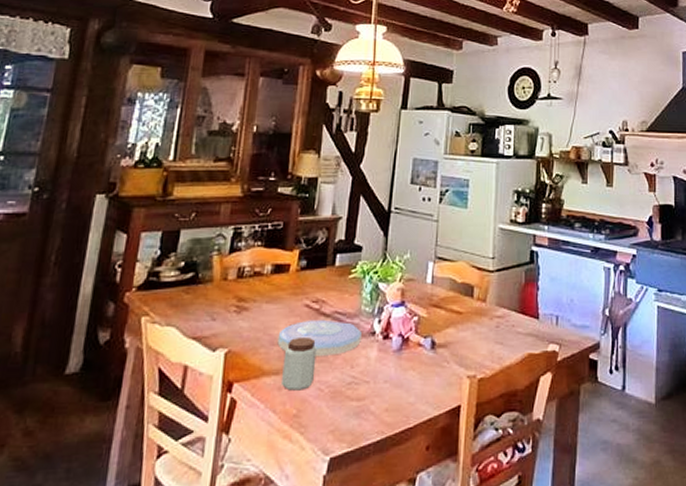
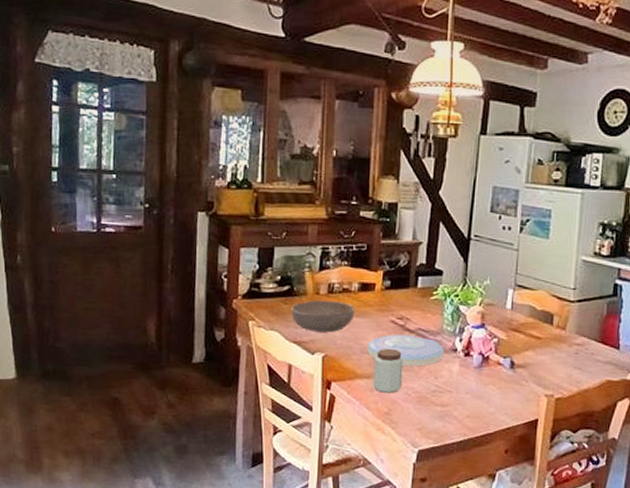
bowl: none [193,287,266,324] -> present [291,300,355,333]

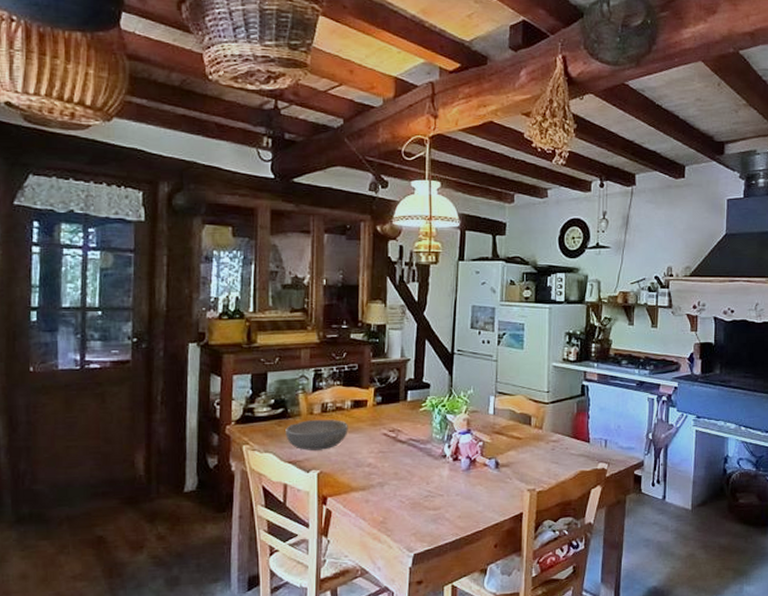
plate: present [367,334,444,367] -> none [362,445,434,475]
peanut butter: present [373,348,403,393] -> none [368,459,396,503]

